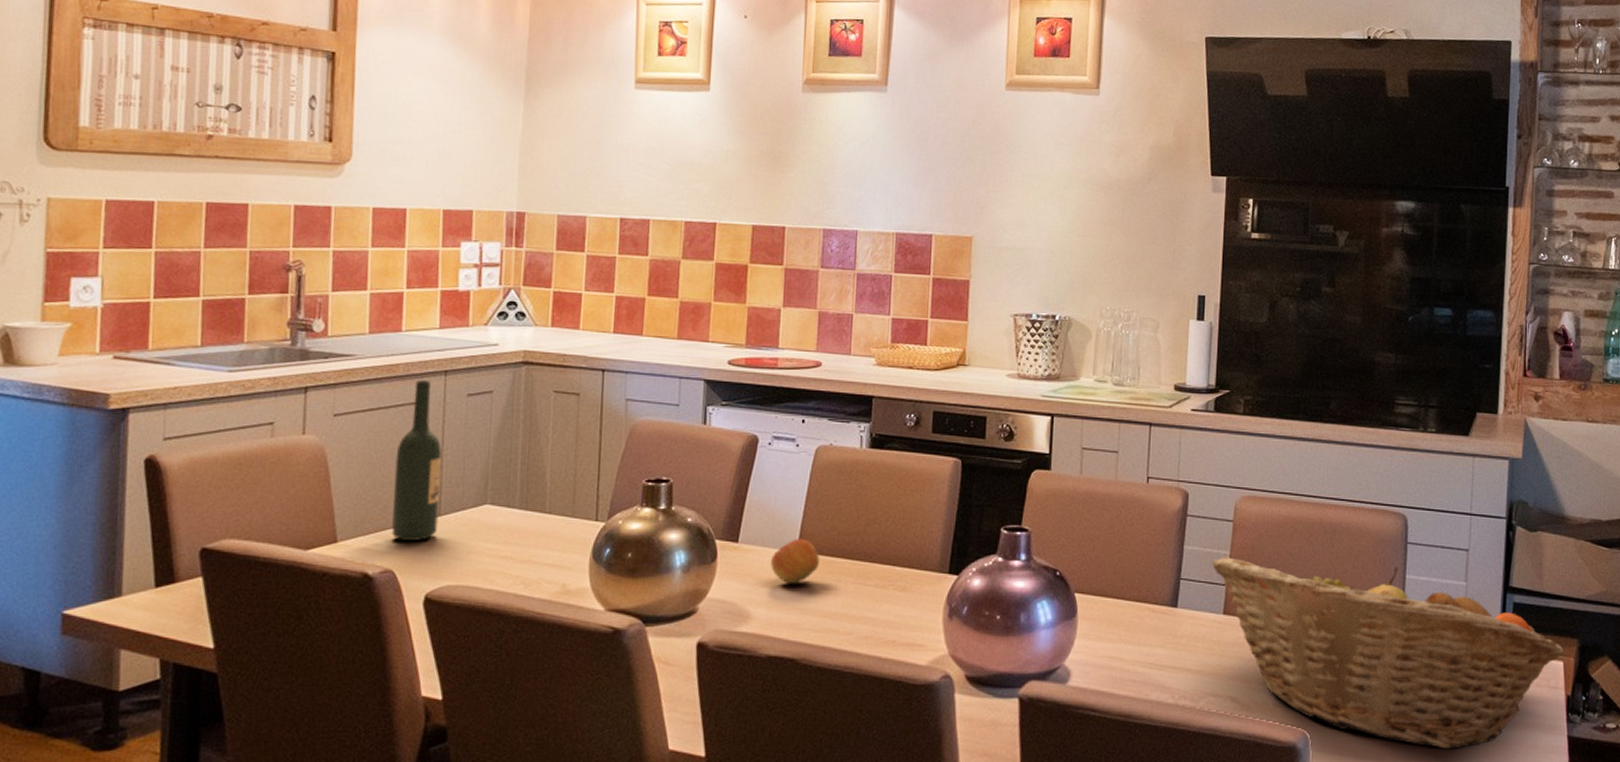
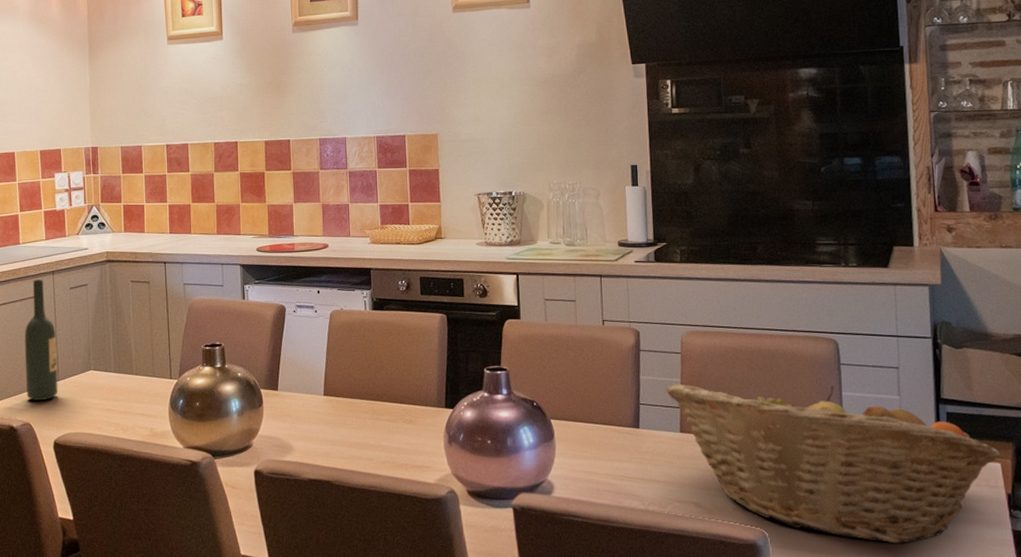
fruit: present [771,538,820,584] -> none [304,385,342,422]

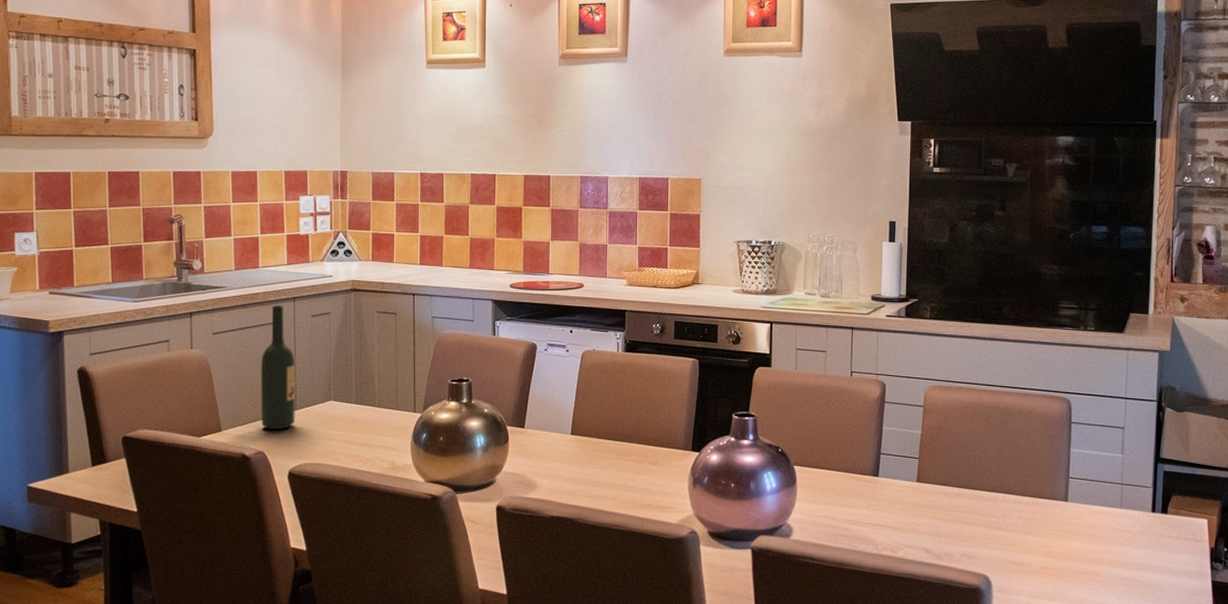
fruit basket: present [665,384,1001,544] -> none [906,436,1209,591]

